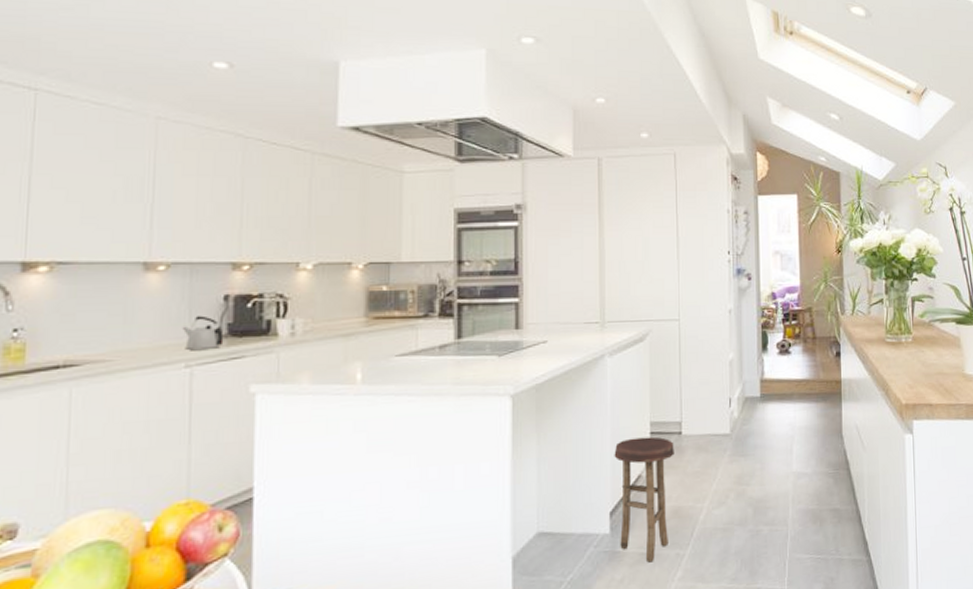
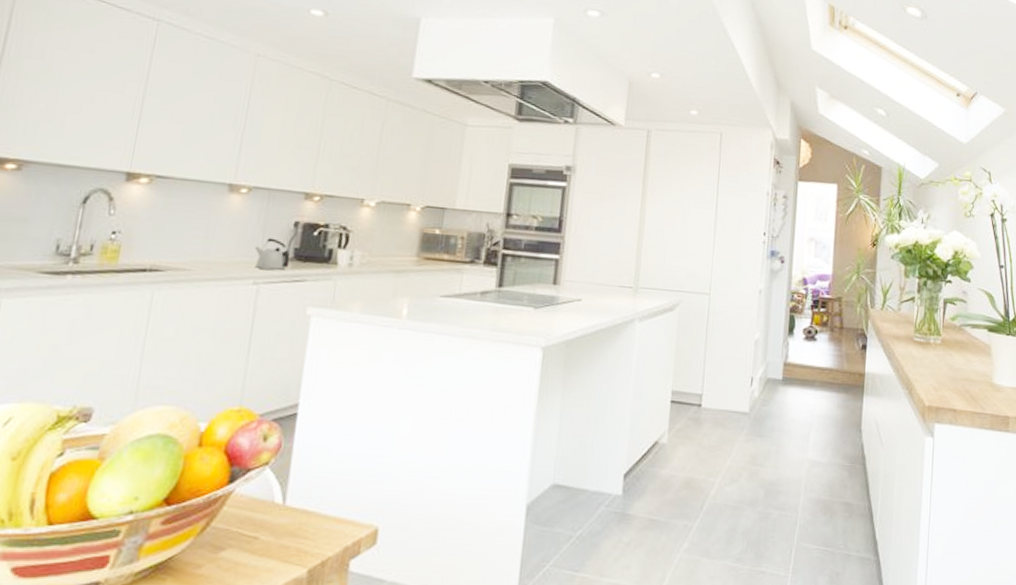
stool: present [614,436,674,563] -> none [630,404,693,530]

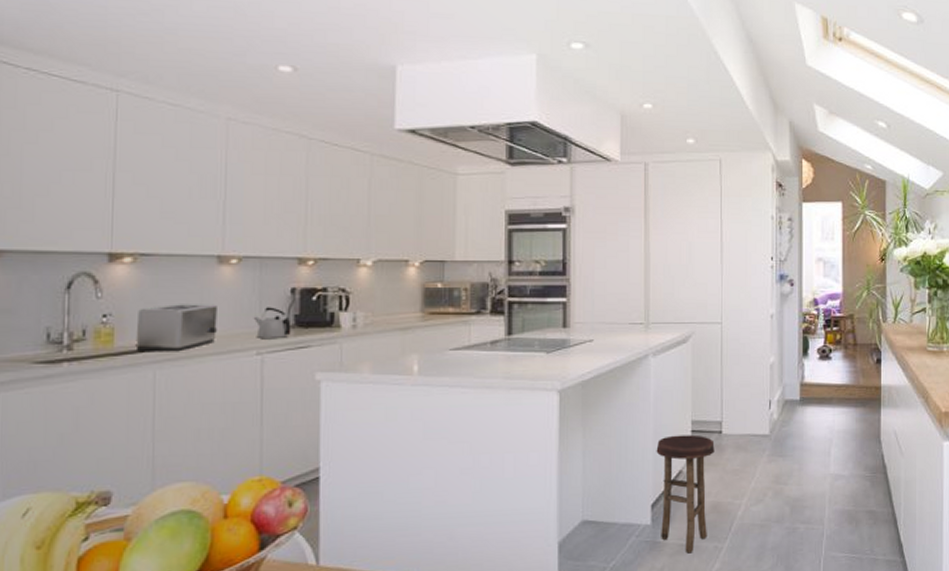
toaster: none [138,227,222,275] -> present [135,304,217,352]
stool: none [630,404,693,530] -> present [656,434,715,554]

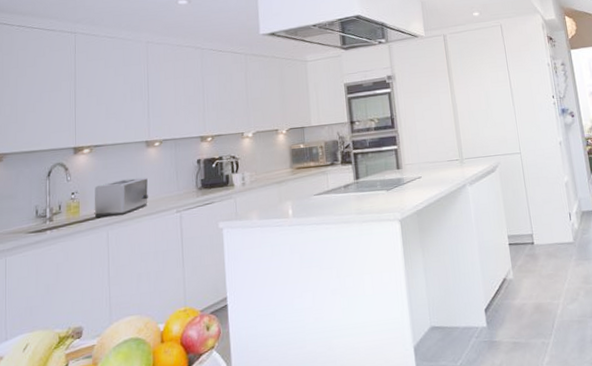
kettle: present [253,307,291,340] -> none [172,175,200,201]
stool: present [656,434,715,554] -> none [482,247,535,350]

